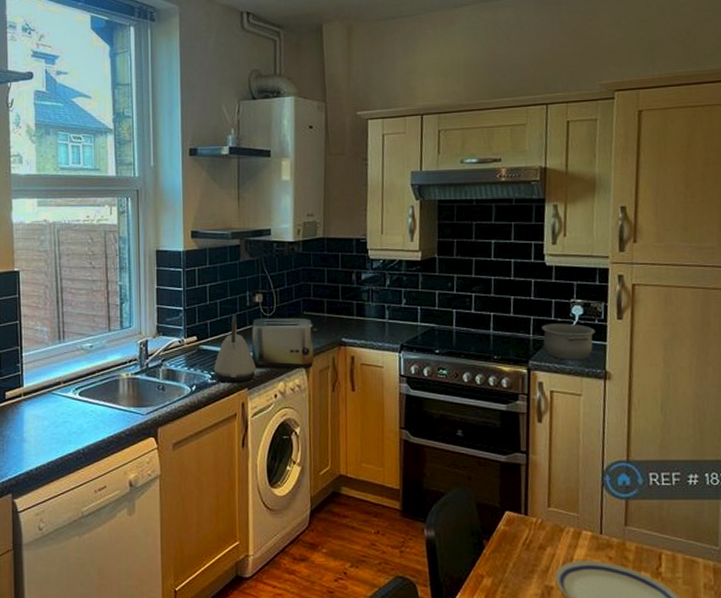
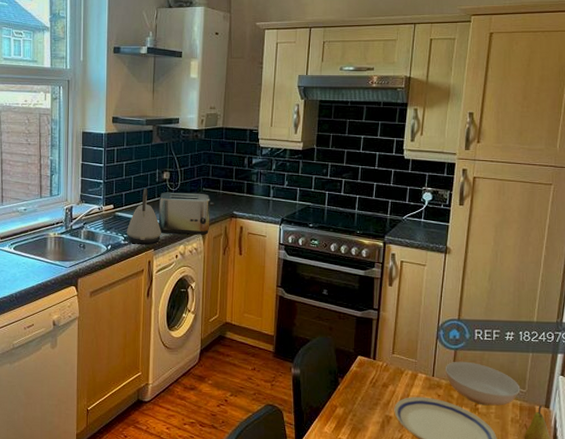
cooking pot: present [541,323,595,360] -> none [397,206,440,237]
bowl: none [615,513,713,569] -> present [445,361,521,406]

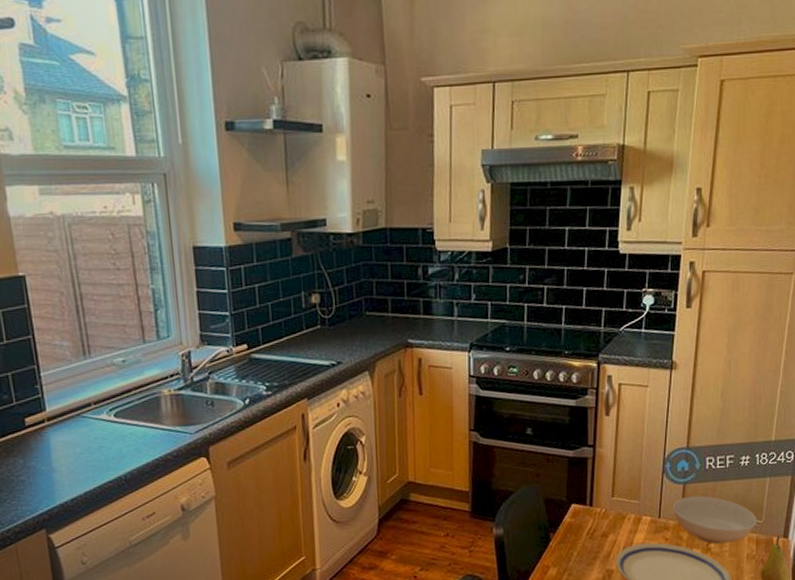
kettle: present [126,187,161,246] -> none [268,317,316,395]
toaster: present [158,192,215,236] -> none [308,318,383,377]

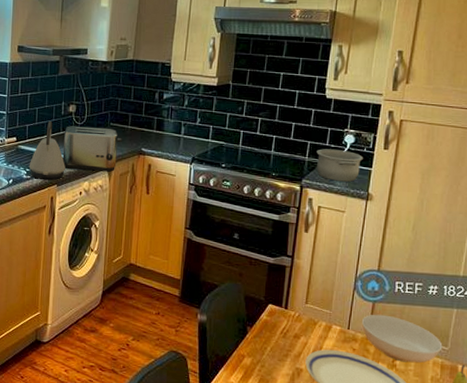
kettle: none [268,317,316,395] -> present [29,120,66,181]
toaster: none [308,318,383,377] -> present [62,126,122,173]
cooking pot: none [613,314,664,352] -> present [316,149,363,182]

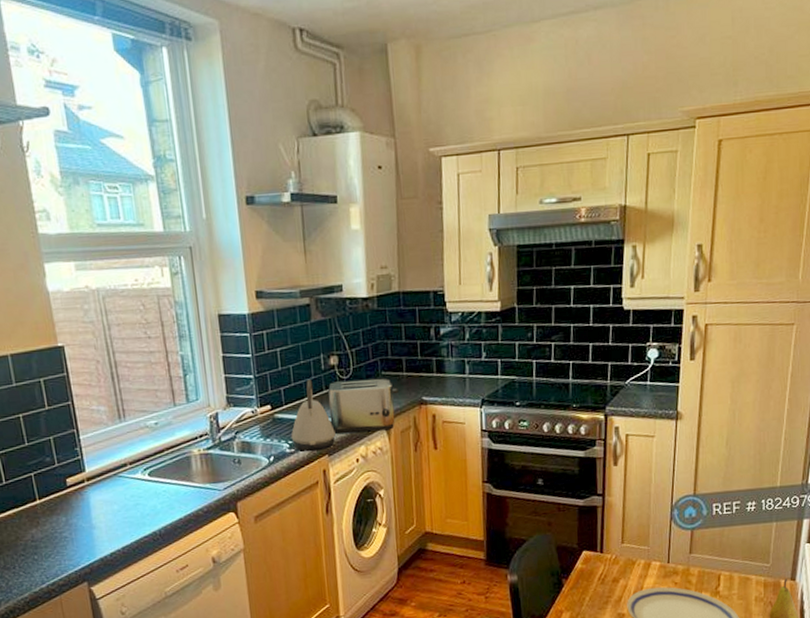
cooking pot: present [316,149,363,182] -> none [619,367,669,404]
bowl: present [361,314,443,364] -> none [681,541,764,588]

